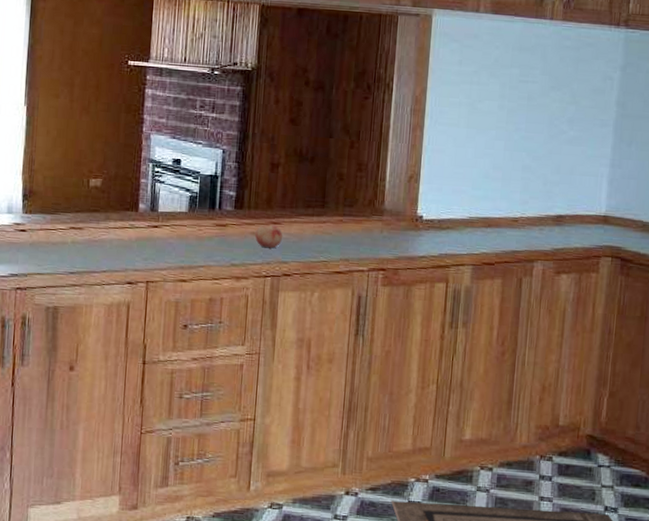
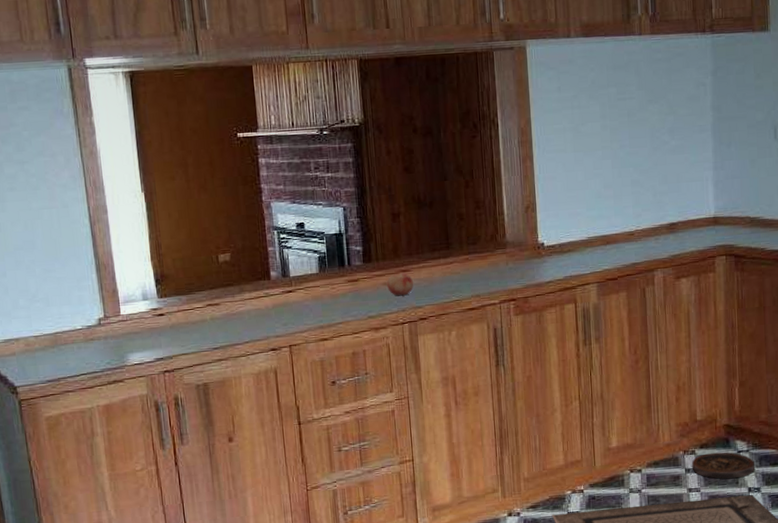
pet bowl: none [546,462,615,495] -> present [691,452,755,480]

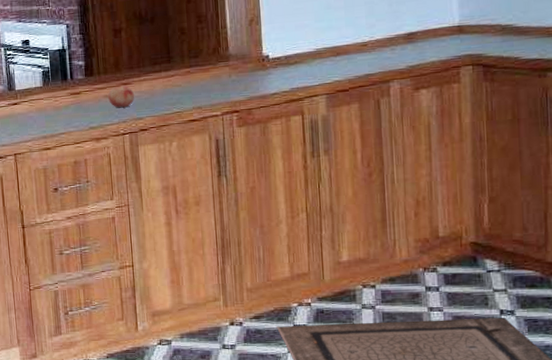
pet bowl: present [691,452,755,480] -> none [432,271,507,300]

